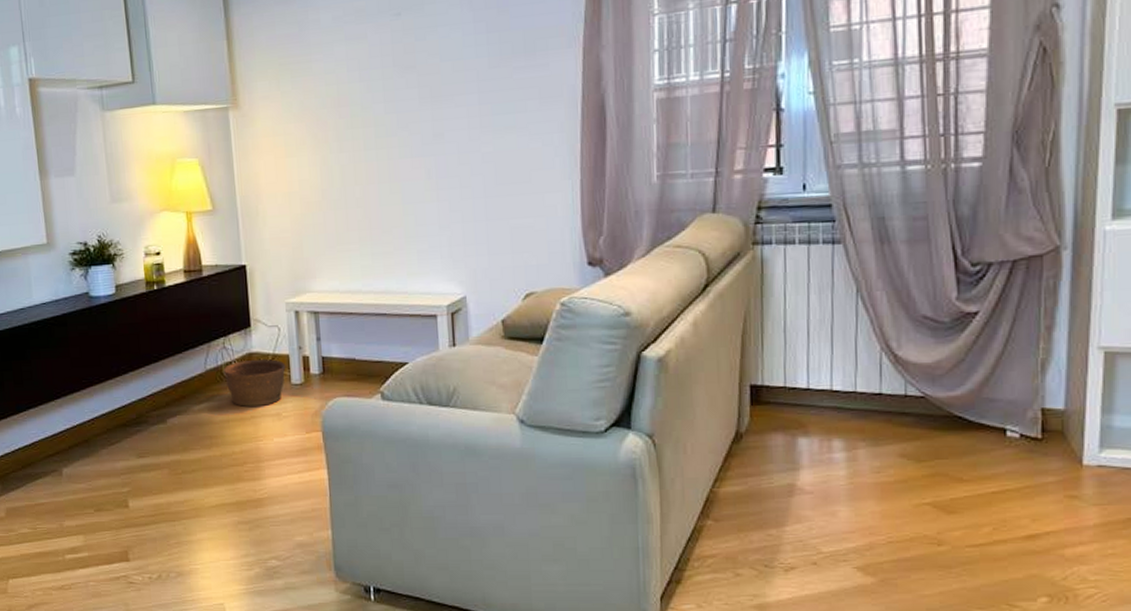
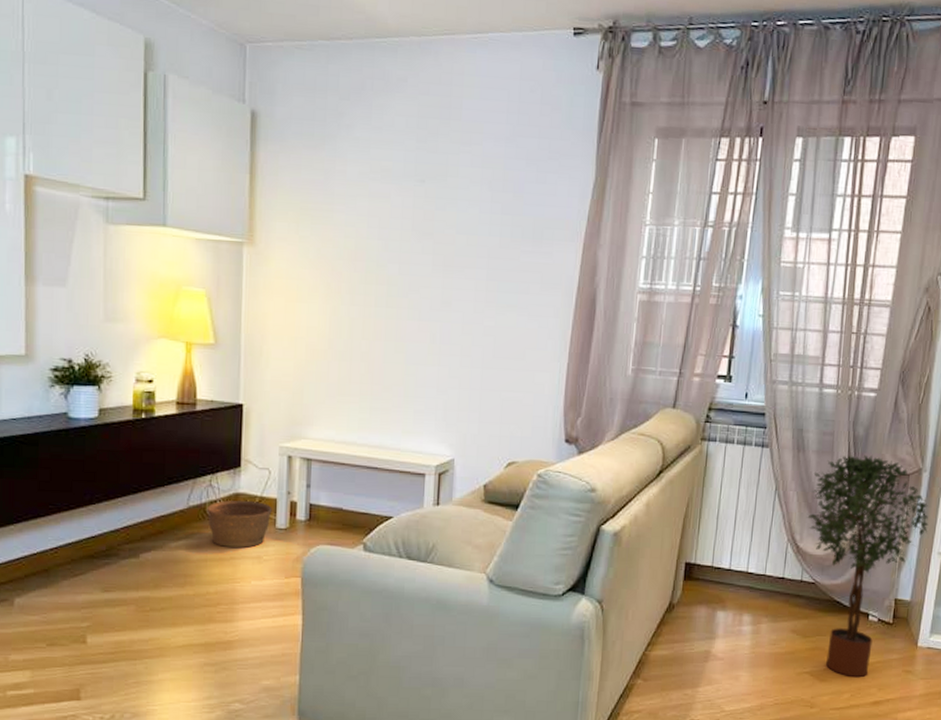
potted tree: none [902,236,1080,507] -> present [806,455,929,678]

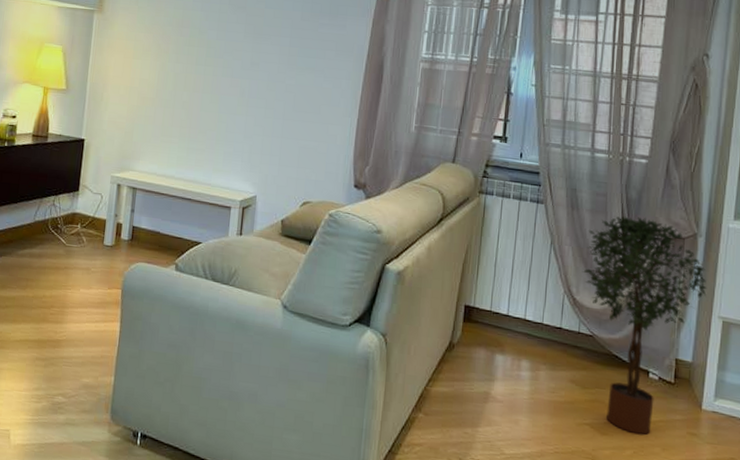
basket: present [206,499,272,549] -> none [48,218,102,260]

